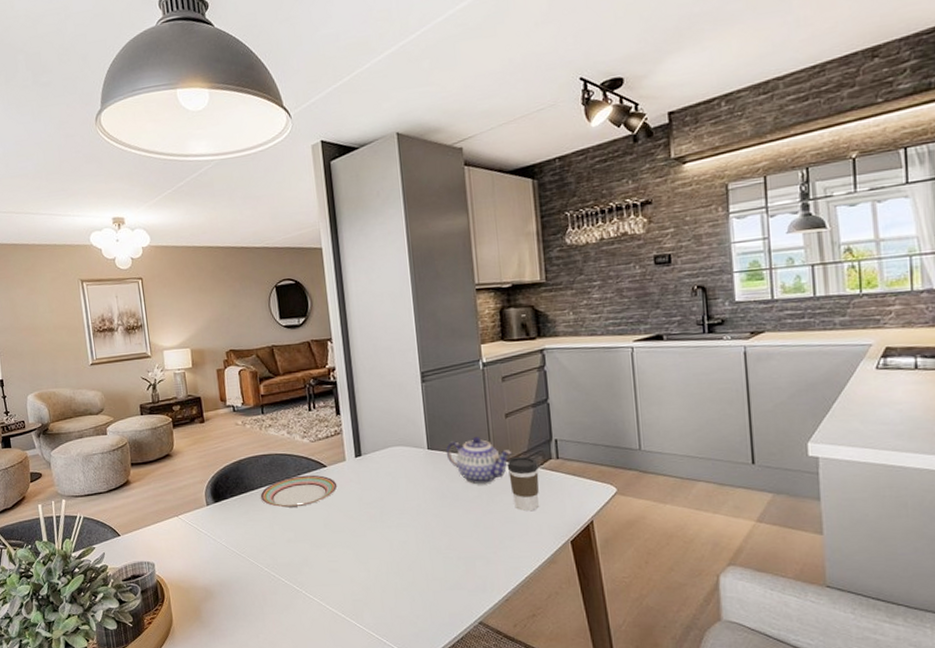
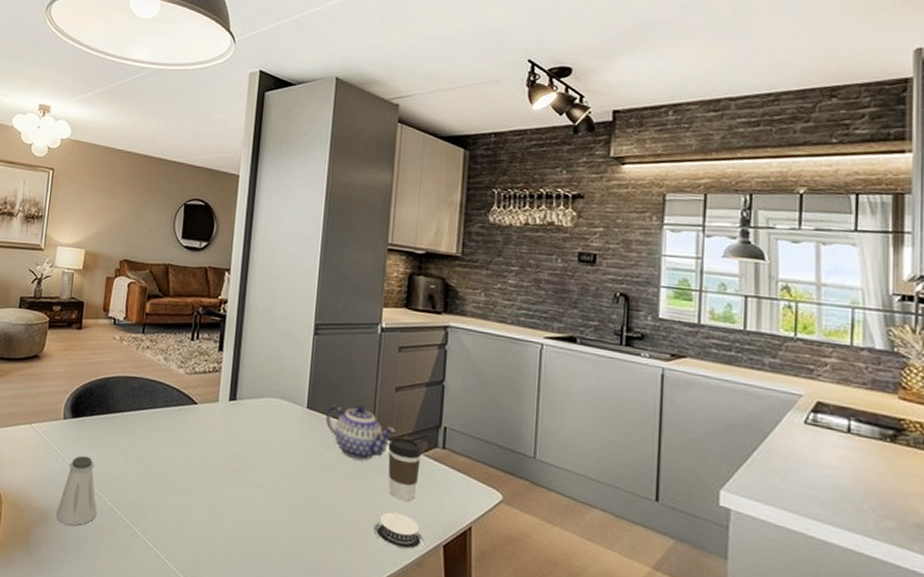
saltshaker: none [219,533,257,595] -> present [56,456,97,526]
plate: present [260,475,338,508] -> none [121,407,205,442]
architectural model: none [505,522,555,553] -> present [372,512,426,552]

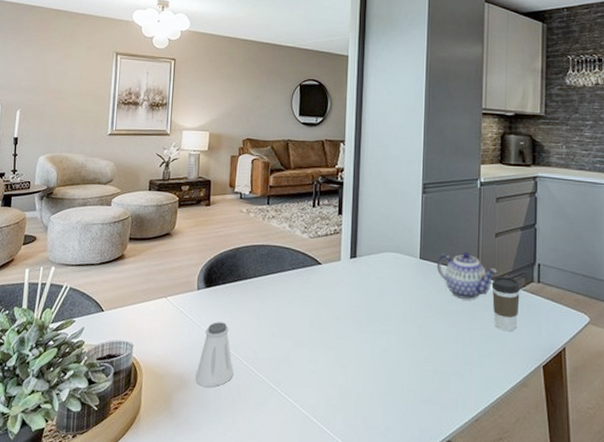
architectural model: present [372,512,426,552] -> none [482,342,528,375]

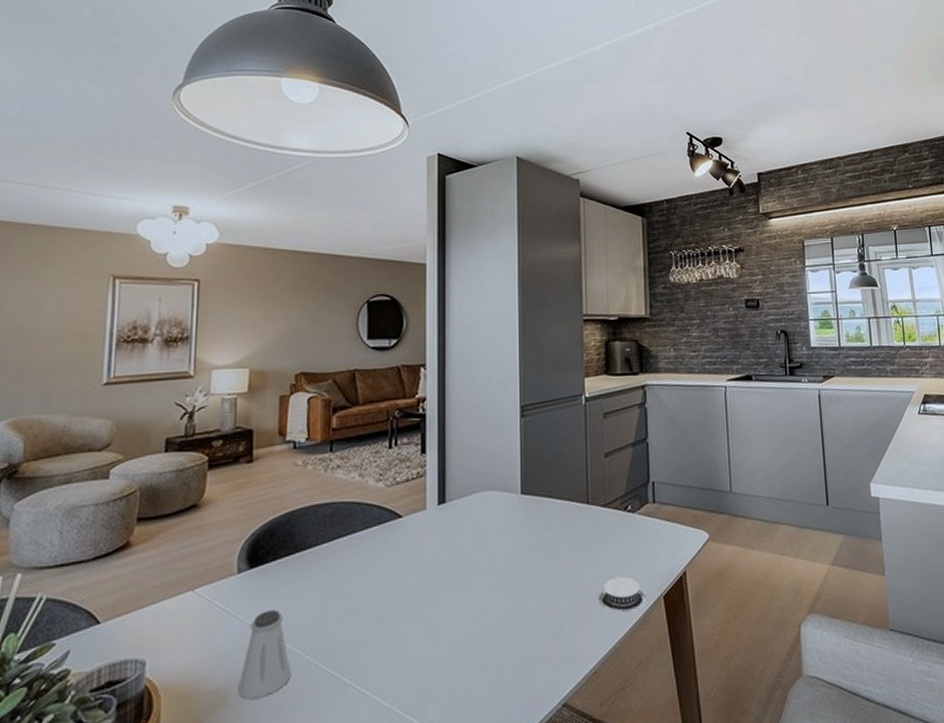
teapot: present [436,251,498,299] -> none [540,478,610,534]
architectural model: none [482,342,528,375] -> present [597,576,648,613]
coffee cup: present [491,275,520,332] -> none [603,500,635,564]

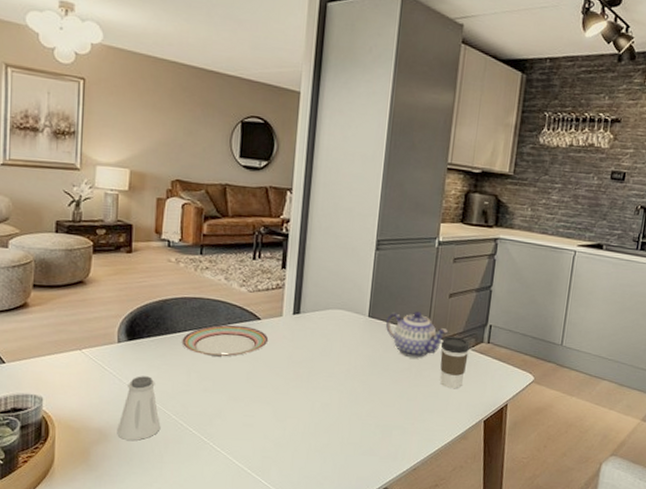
plate: none [313,527,413,572] -> present [182,324,269,357]
teapot: none [540,478,610,534] -> present [385,311,449,358]
architectural model: present [597,576,648,613] -> none [424,398,470,428]
coffee cup: none [603,500,635,564] -> present [440,336,470,389]

